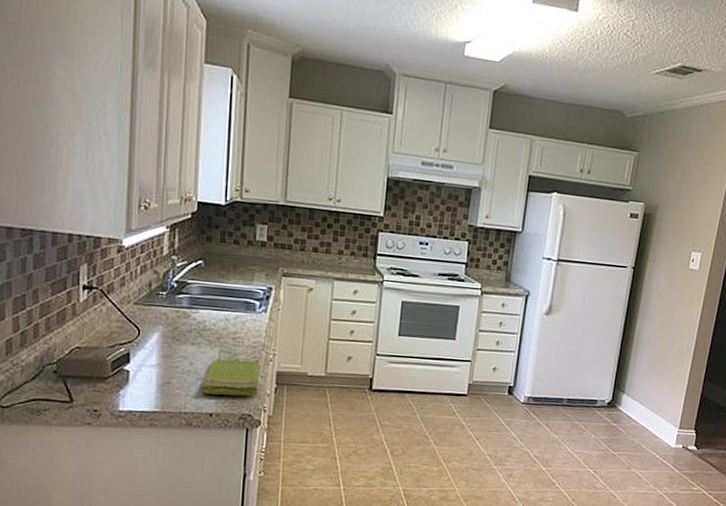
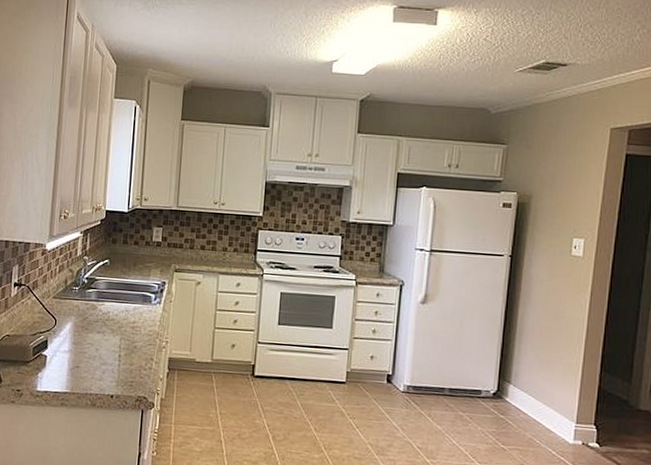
dish towel: present [200,358,261,397] -> none [103,345,155,381]

